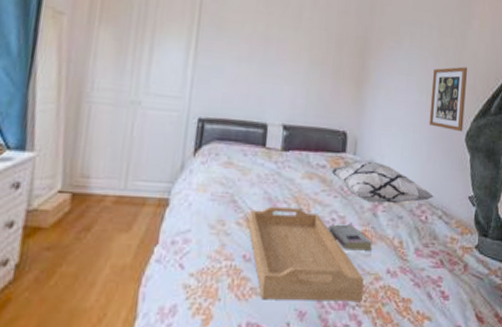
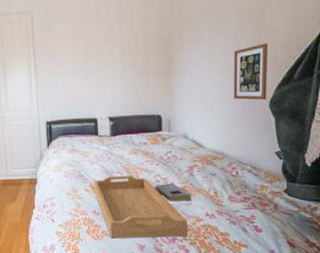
decorative pillow: present [330,161,434,204] -> none [150,134,242,166]

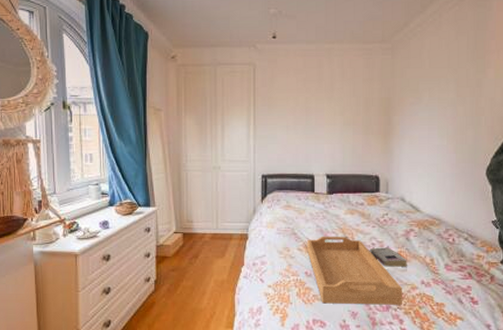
picture frame: present [233,43,267,101] -> none [451,112,485,168]

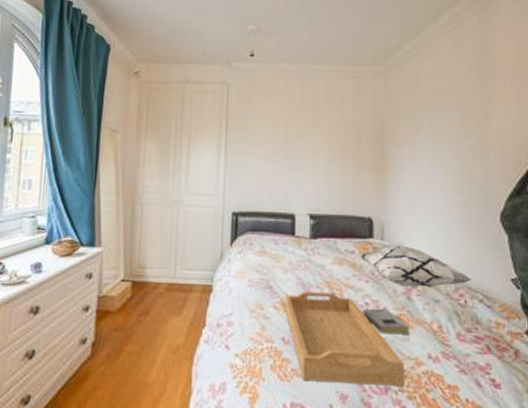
decorative pillow: none [367,197,459,230] -> present [359,245,471,288]

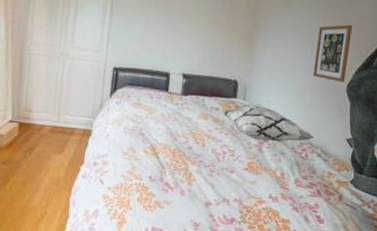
serving tray: present [285,291,405,386] -> none [154,139,249,218]
book: present [362,308,410,335] -> none [219,156,257,179]
picture frame: none [456,146,497,213] -> present [312,24,352,83]

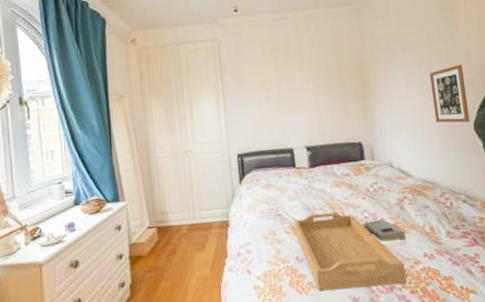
serving tray: none [154,139,249,218] -> present [294,212,407,292]
book: none [219,156,257,179] -> present [362,219,406,241]
decorative pillow: present [222,106,314,142] -> none [354,162,455,199]

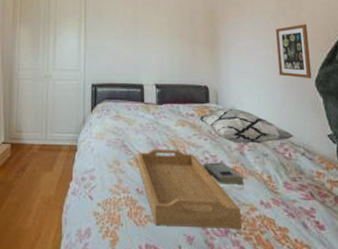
decorative pillow: none [354,162,455,199] -> present [198,108,294,144]

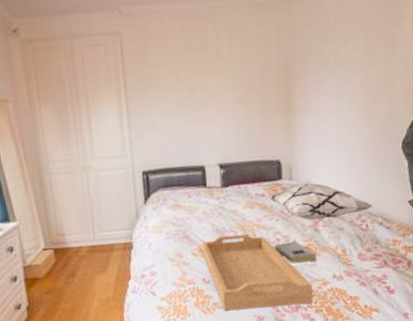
picture frame: present [275,24,312,79] -> none [362,74,399,141]

